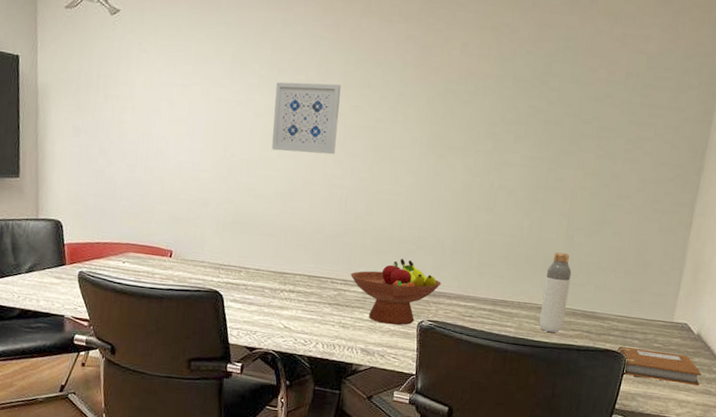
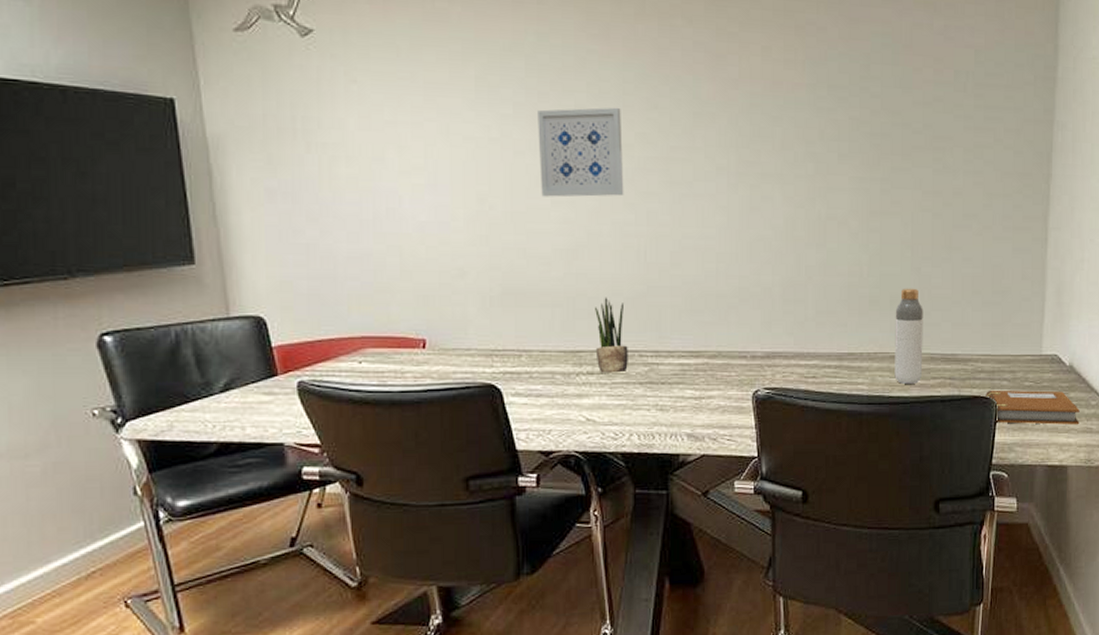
potted plant: none [297,233,324,294] -> present [595,297,628,373]
fruit bowl: present [350,259,441,325] -> none [661,317,774,400]

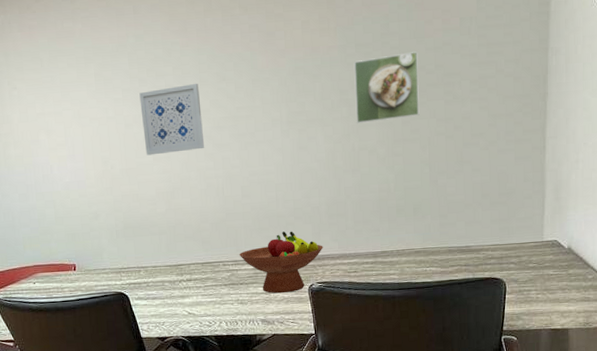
potted plant: present [595,297,628,373] -> none [189,224,216,280]
fruit bowl: none [661,317,774,400] -> present [239,231,323,294]
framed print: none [824,104,903,186] -> present [353,51,420,123]
bottle: present [894,288,923,384] -> none [418,197,442,272]
notebook: present [986,390,1080,425] -> none [496,269,578,298]

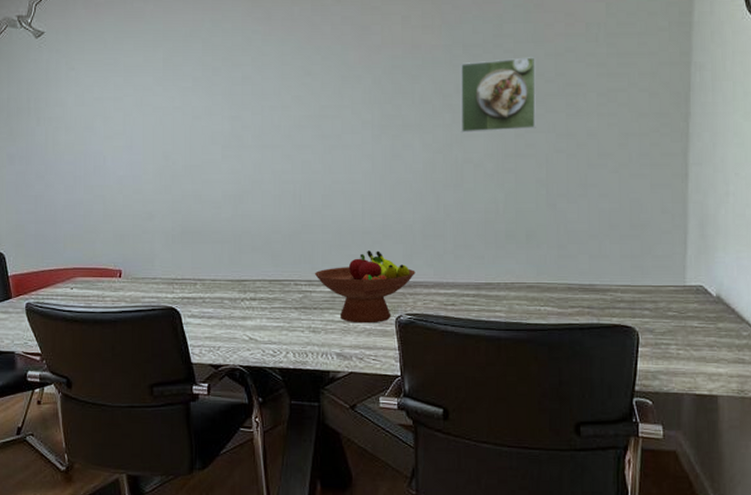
wall art: present [139,83,205,156] -> none [212,76,282,152]

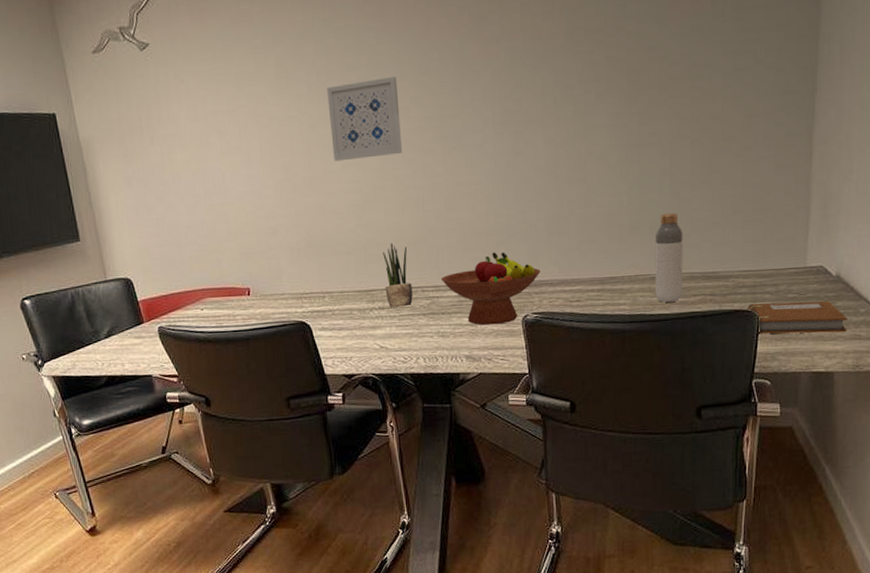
wall art: none [212,76,282,152] -> present [327,76,403,162]
potted plant: none [257,234,285,299] -> present [383,242,413,308]
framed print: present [460,57,536,132] -> none [582,38,660,124]
bottle: none [531,223,560,312] -> present [655,212,683,302]
notebook: none [626,319,730,354] -> present [747,301,847,334]

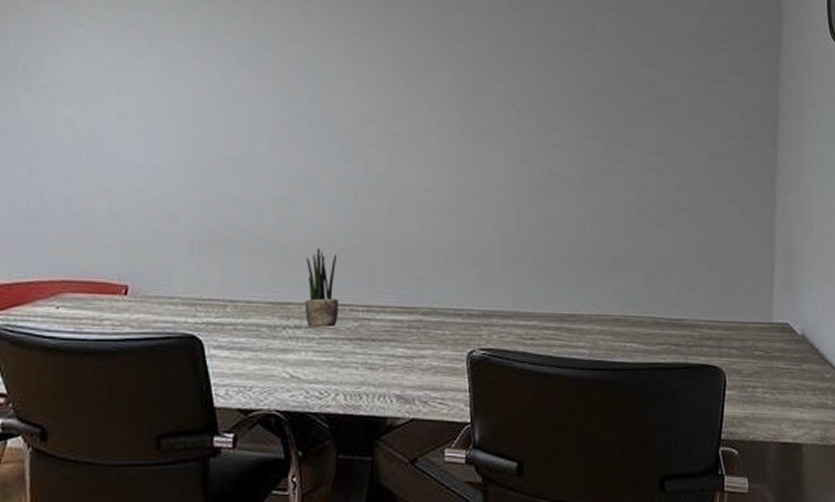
wall art: present [327,76,403,162] -> none [259,58,345,146]
fruit bowl: present [440,252,541,325] -> none [374,272,492,360]
bottle: present [655,212,683,302] -> none [617,248,648,349]
notebook: present [747,301,847,334] -> none [713,358,814,398]

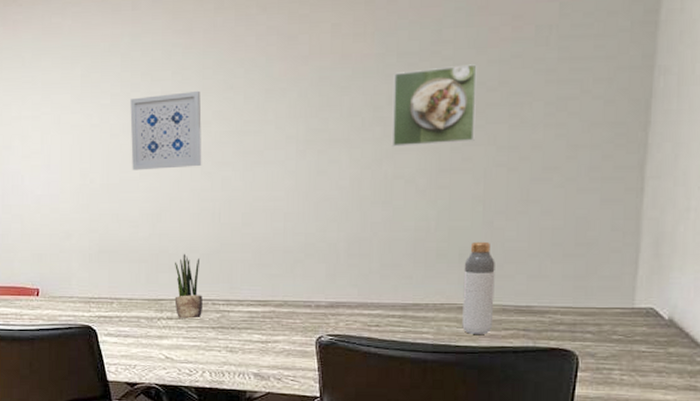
wall art: none [259,58,345,146] -> present [130,90,202,171]
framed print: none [547,63,627,144] -> present [391,64,477,147]
bottle: none [617,248,648,349] -> present [462,241,495,334]

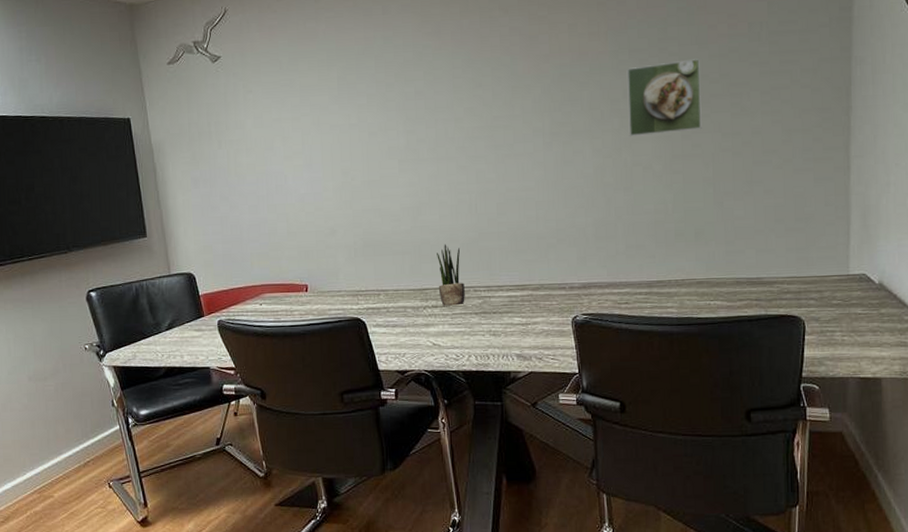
wall art: present [130,90,202,171] -> none [386,89,457,167]
bottle: present [462,241,495,334] -> none [700,220,729,306]

